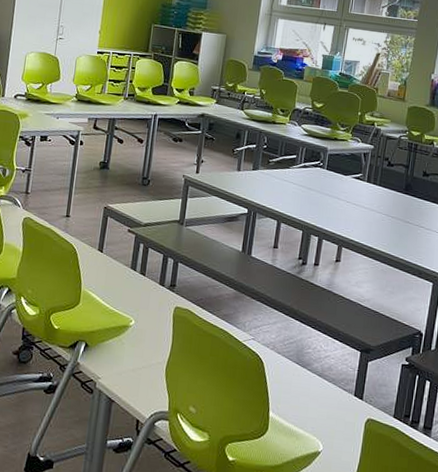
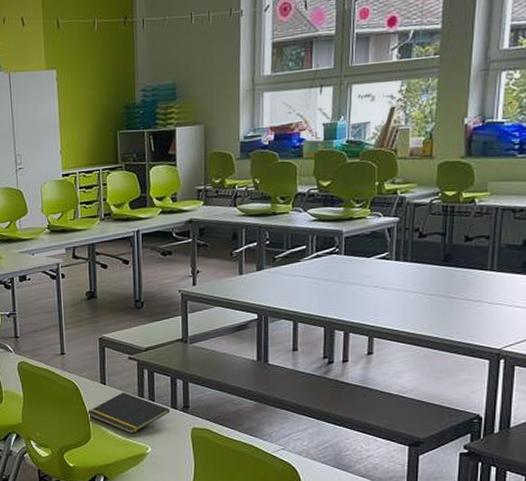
notepad: none [80,262,157,305] -> present [87,392,170,434]

